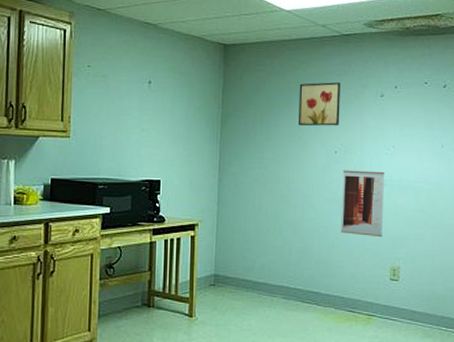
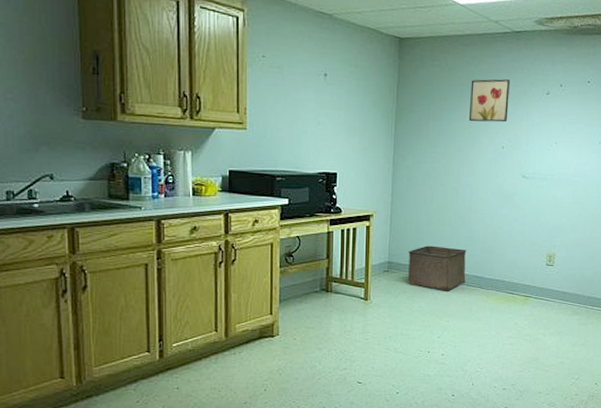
storage bin: none [236,257,300,308] -> present [408,245,467,291]
wall art: present [341,170,385,238] -> none [505,164,547,227]

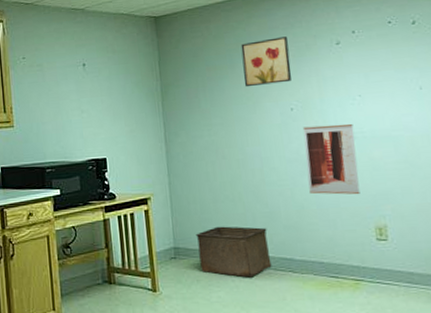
wall art: none [505,164,547,227] -> present [302,123,360,195]

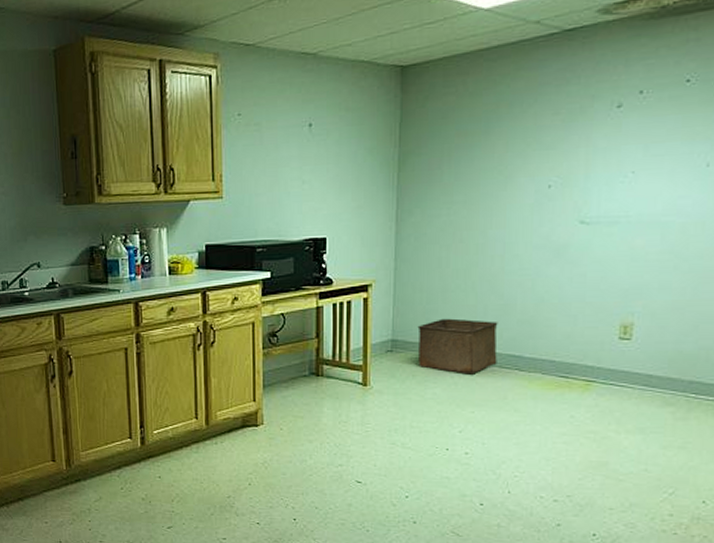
wall art: present [240,36,292,88] -> none [498,96,559,158]
wall art: present [302,123,360,195] -> none [553,205,618,289]

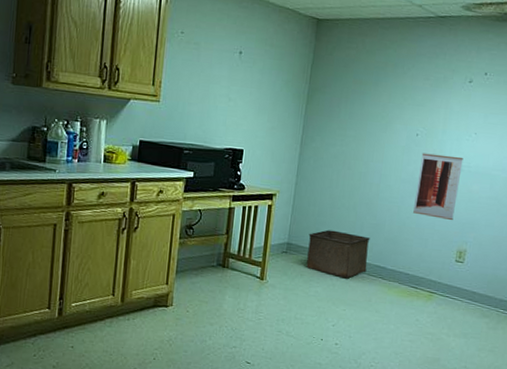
wall art: none [553,205,618,289] -> present [413,153,463,221]

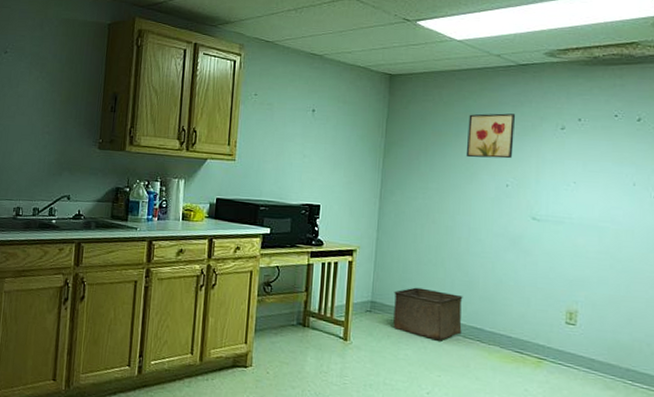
wall art: none [382,64,430,109] -> present [465,113,515,159]
wall art: present [413,153,463,221] -> none [510,204,563,278]

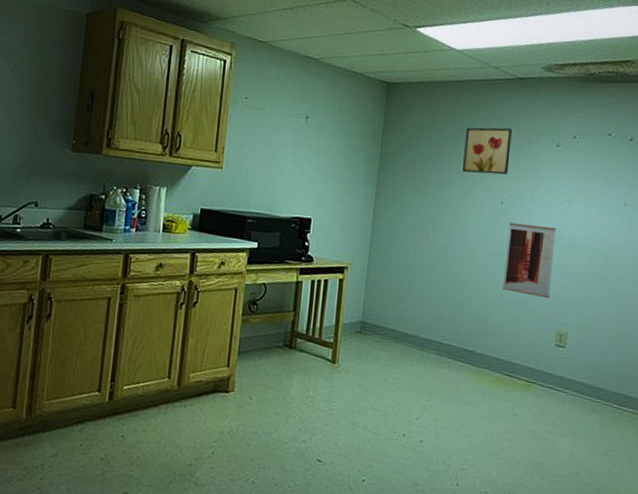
storage bin: present [393,287,463,341] -> none [383,307,455,364]
wall art: none [510,204,563,278] -> present [503,222,556,299]

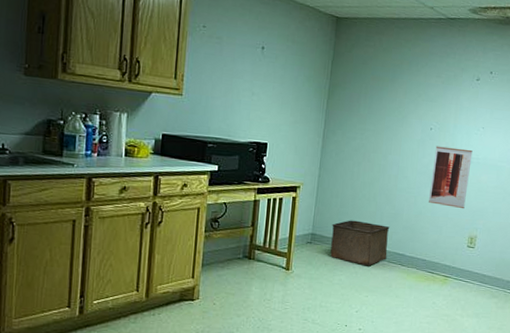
storage bin: none [383,307,455,364] -> present [330,220,390,266]
wall art: present [462,127,512,175] -> none [399,61,442,105]

